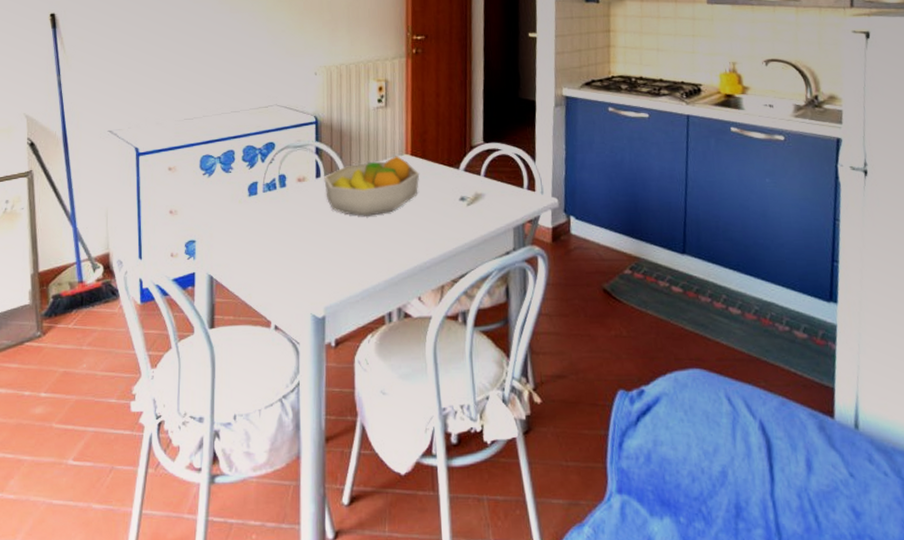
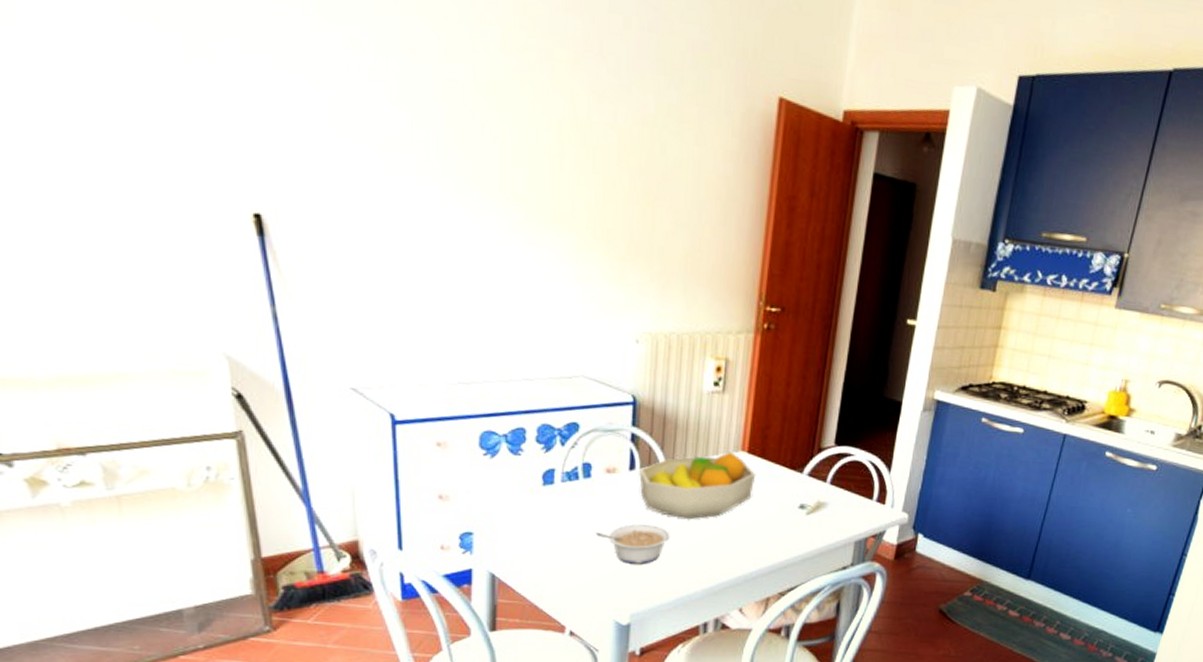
legume: none [292,224,353,260] -> present [595,524,671,564]

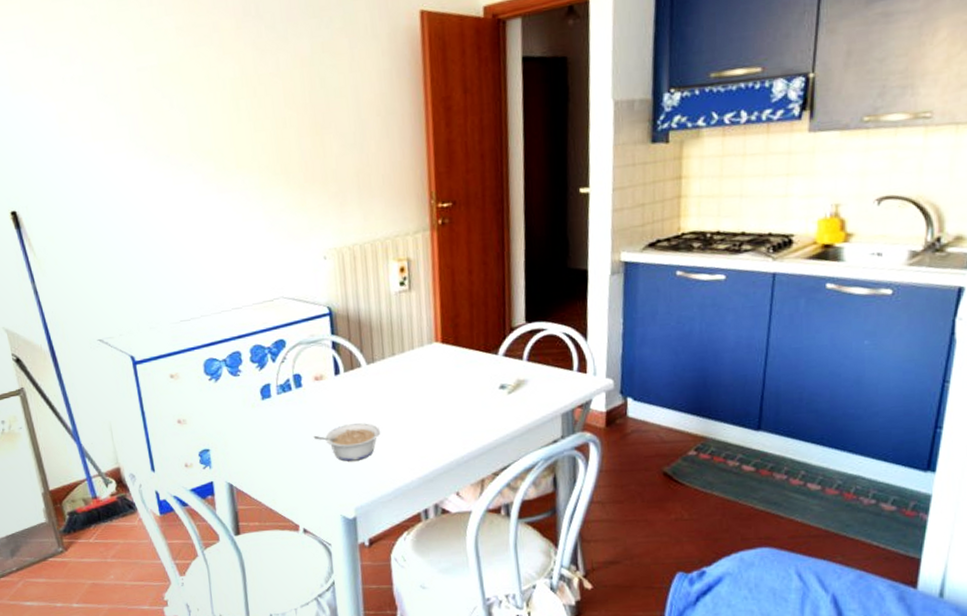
fruit bowl: present [639,452,756,518] -> none [344,344,453,413]

